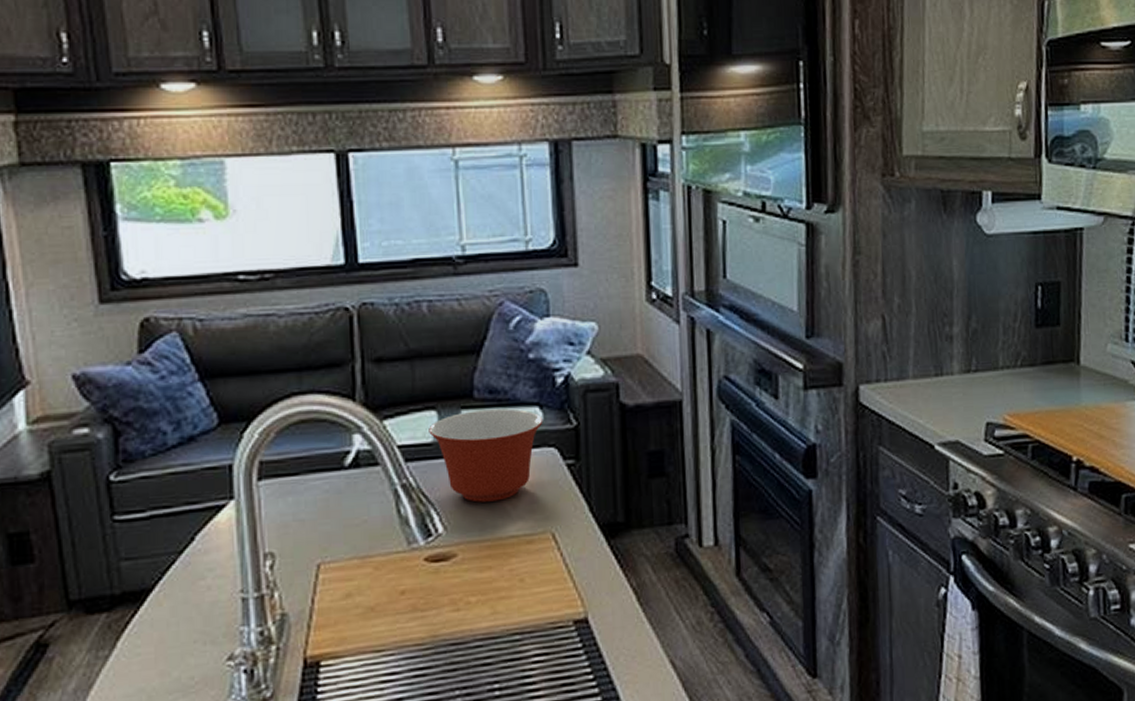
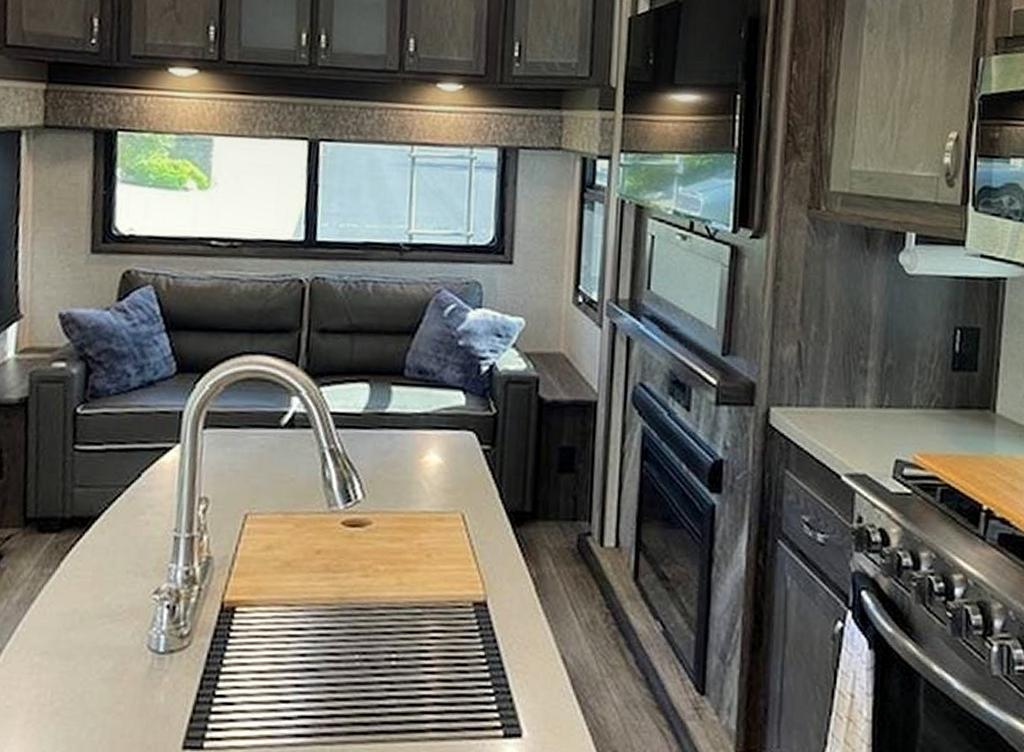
mixing bowl: present [428,408,543,503] -> none [360,388,466,476]

